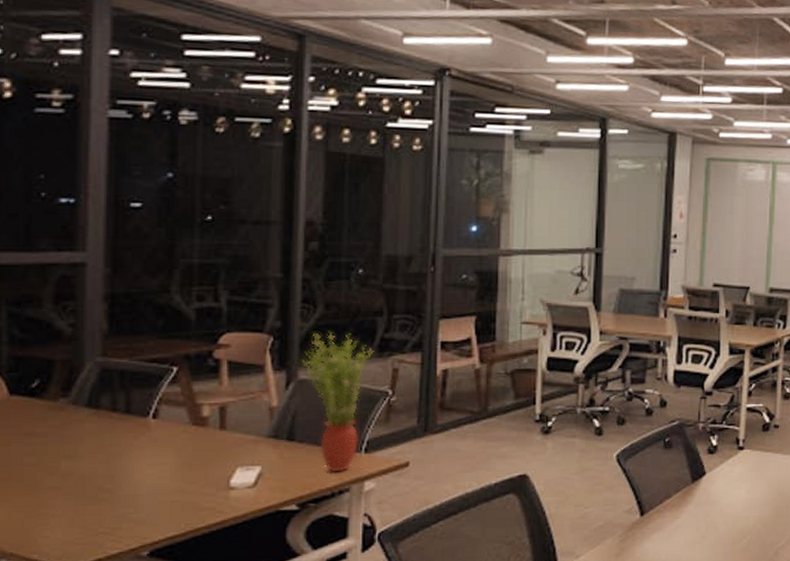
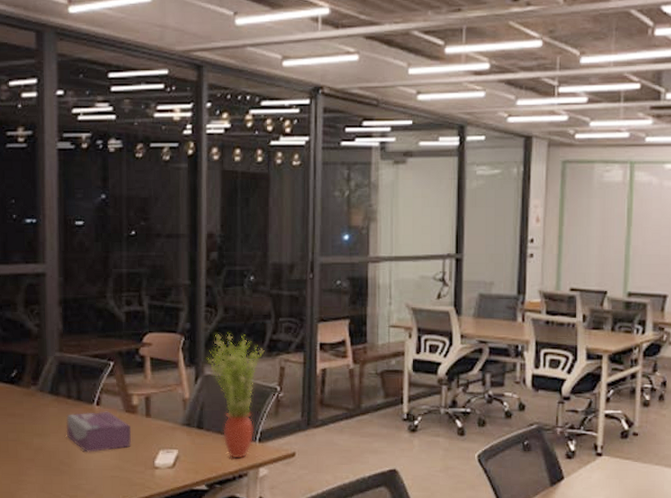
tissue box: none [108,425,200,475] -> present [66,411,132,453]

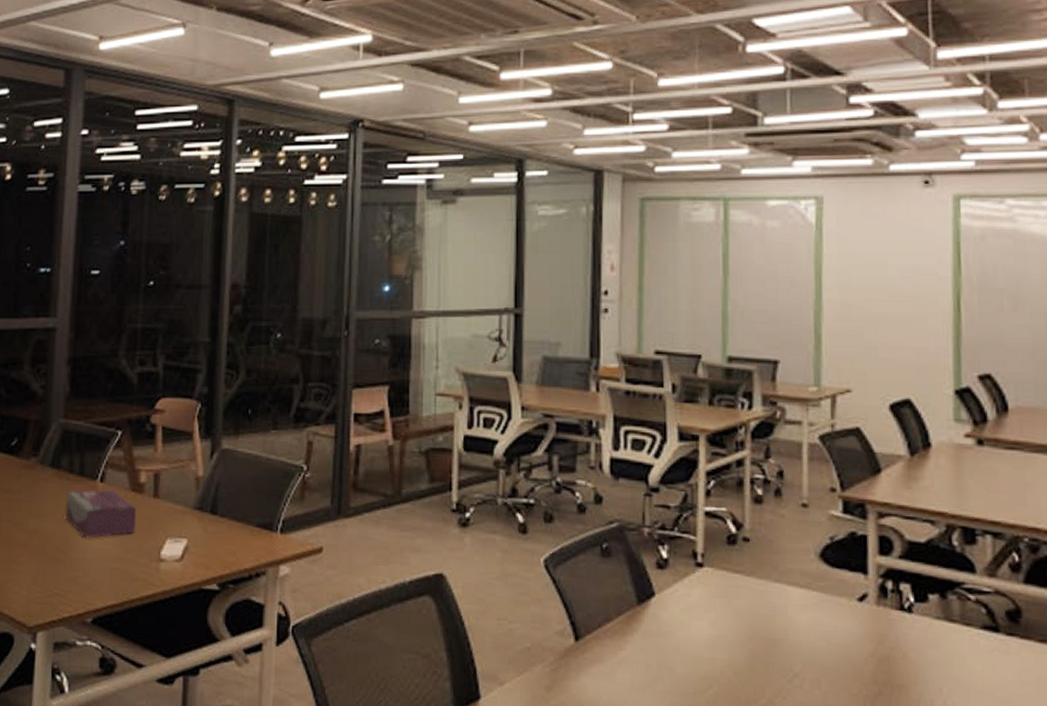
potted plant: present [206,332,265,459] -> none [224,398,290,553]

